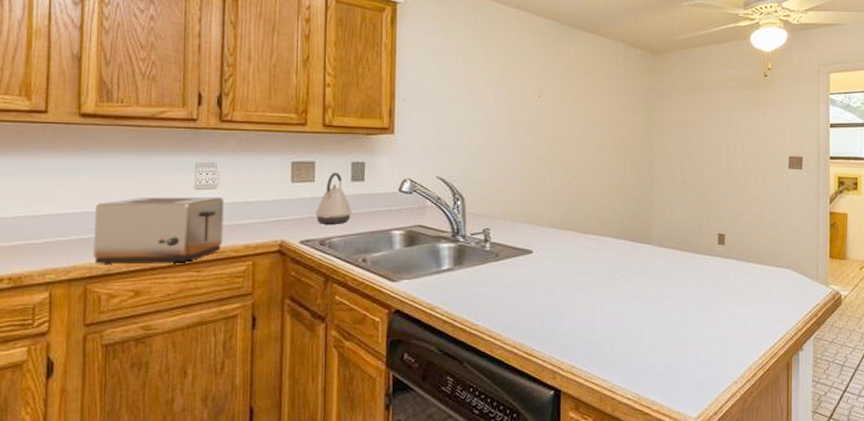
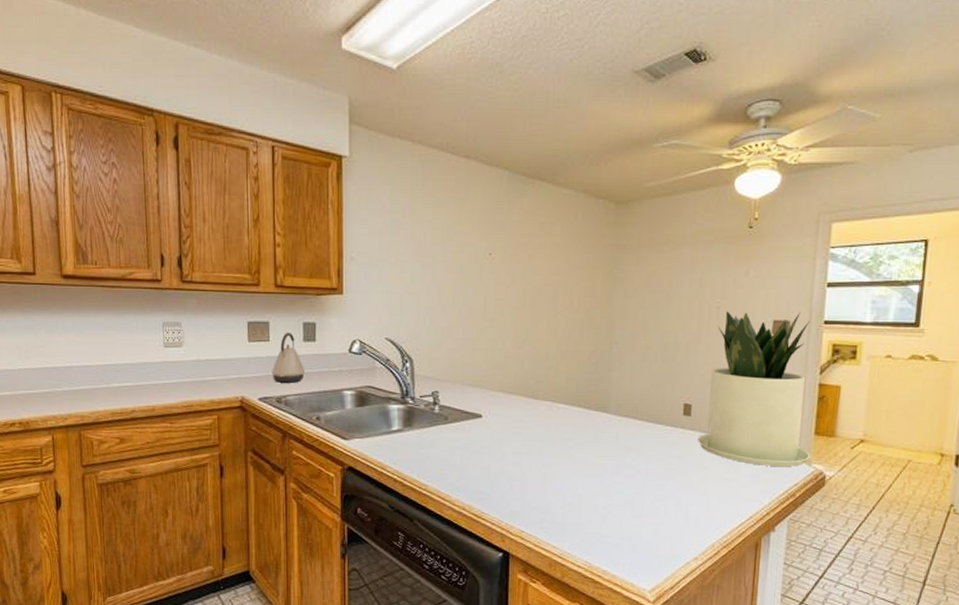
toaster: present [93,196,224,264] -> none [81,353,191,415]
planter: none [732,148,828,289] -> present [698,311,811,467]

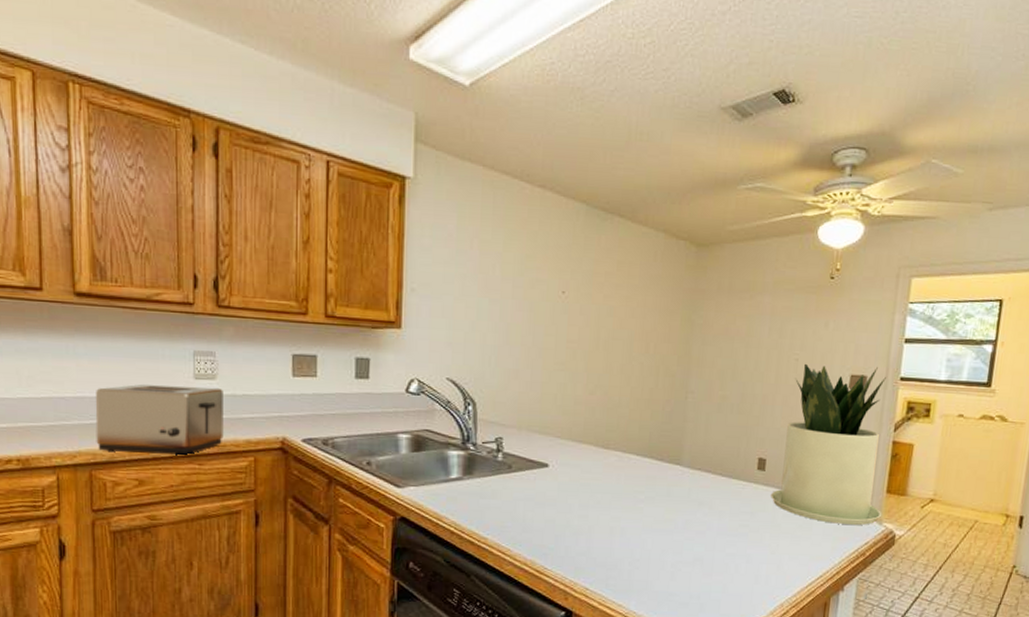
toaster: none [81,353,191,415] -> present [95,383,224,455]
kettle: present [271,332,305,383] -> none [318,367,355,424]

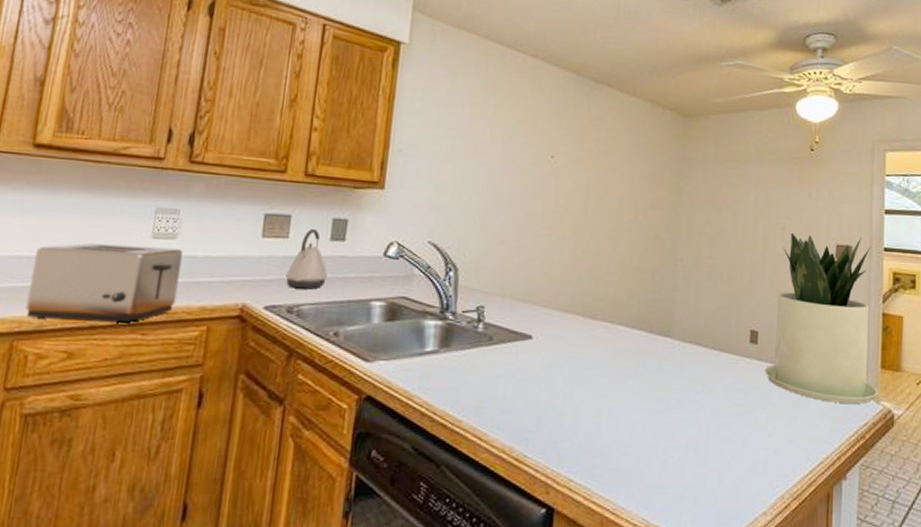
kettle: none [318,367,355,424] -> present [285,228,327,290]

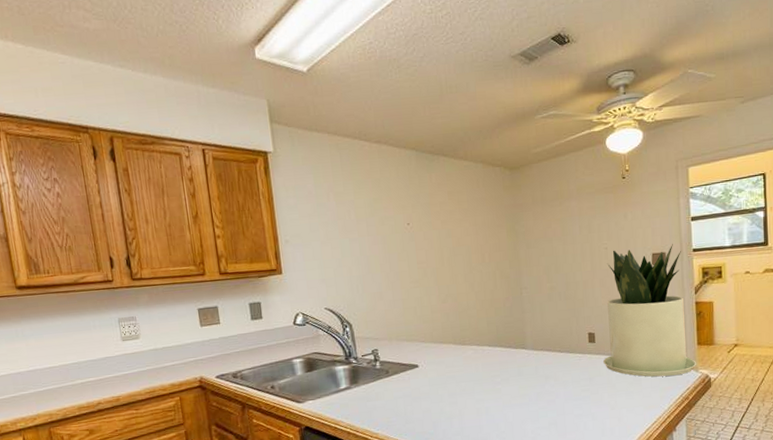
toaster: present [25,242,183,323] -> none [44,345,152,411]
kettle: present [285,228,327,290] -> none [225,313,256,360]

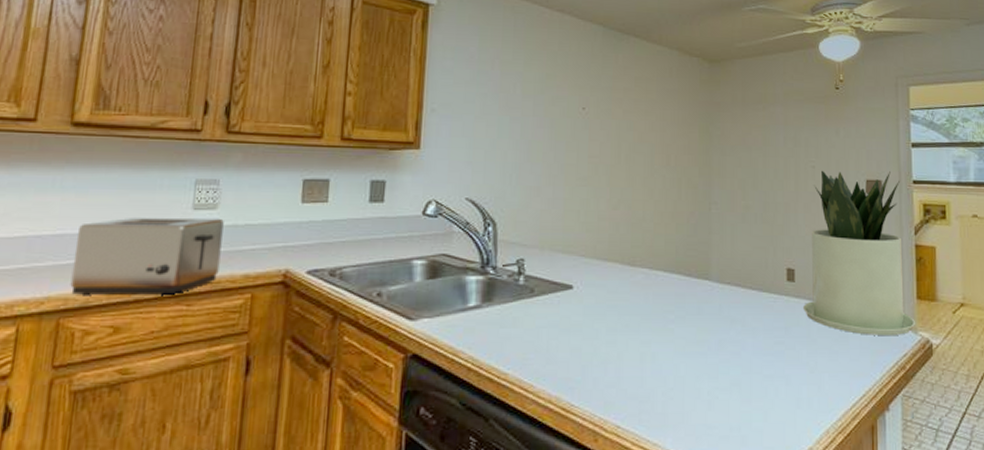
toaster: none [44,345,152,411] -> present [70,217,224,295]

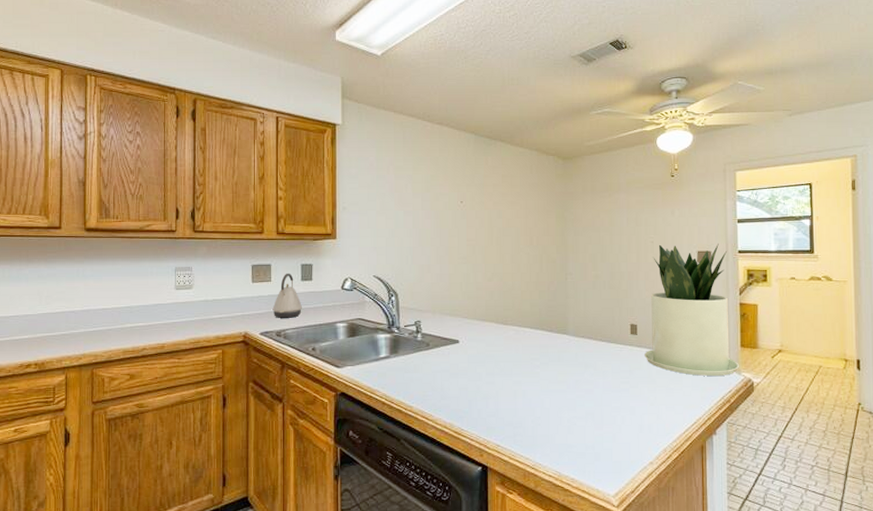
toaster: present [70,217,224,295] -> none [97,295,198,352]
kettle: none [326,191,368,252] -> present [272,273,302,318]

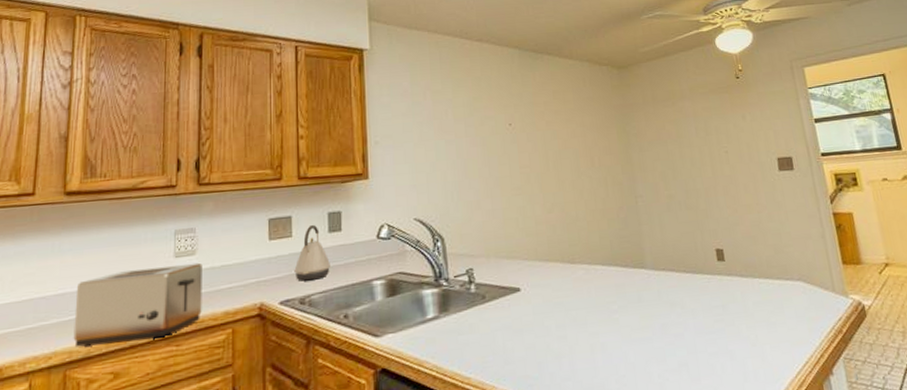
toaster: none [97,295,198,352] -> present [73,263,202,347]
planter: present [644,244,740,376] -> none [729,148,846,304]

